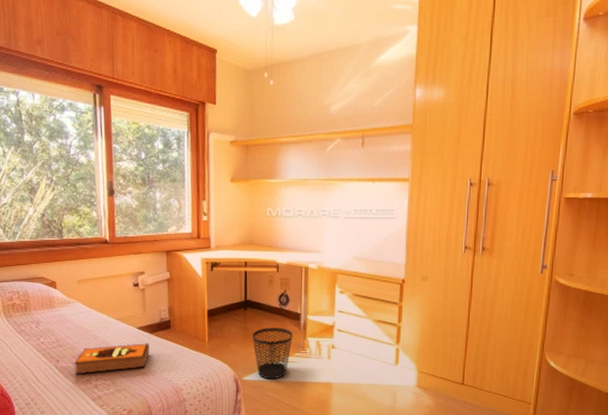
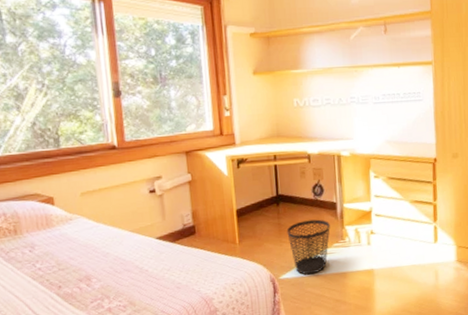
hardback book: present [74,343,150,375] -> none [80,253,173,300]

